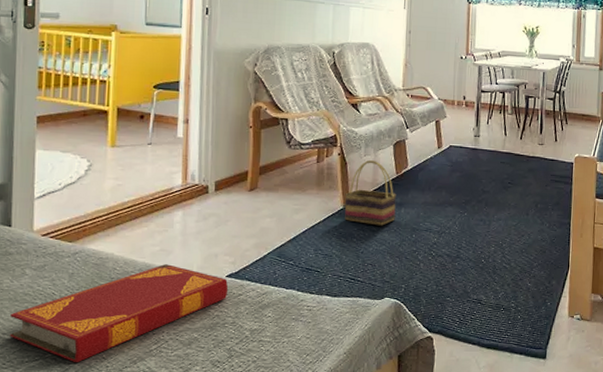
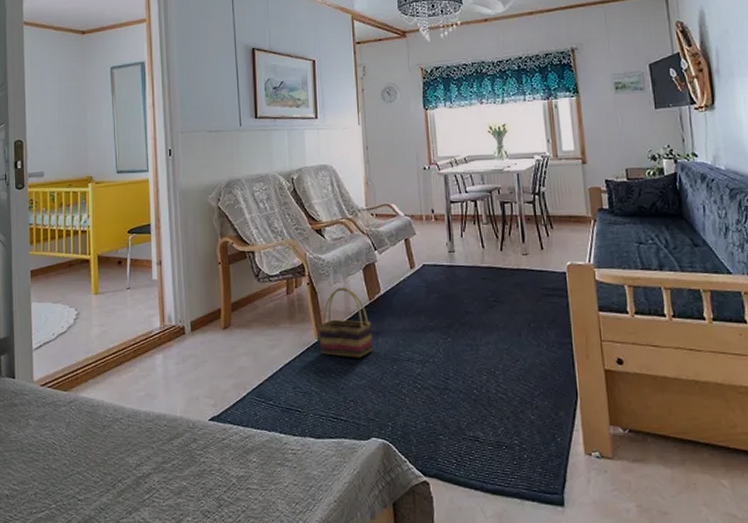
hardback book: present [9,264,229,362] -> none [19,409,212,513]

